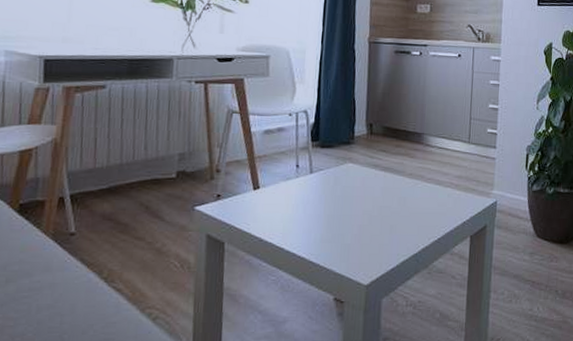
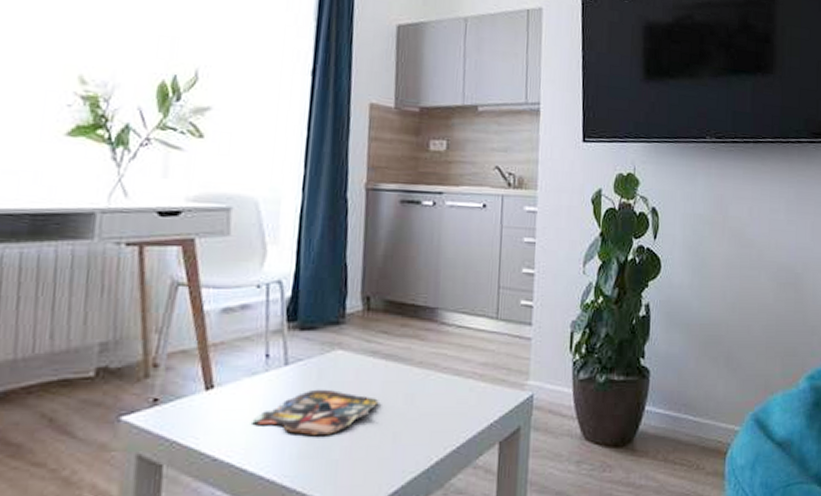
magazine: none [287,191,380,225] -> present [252,389,379,435]

